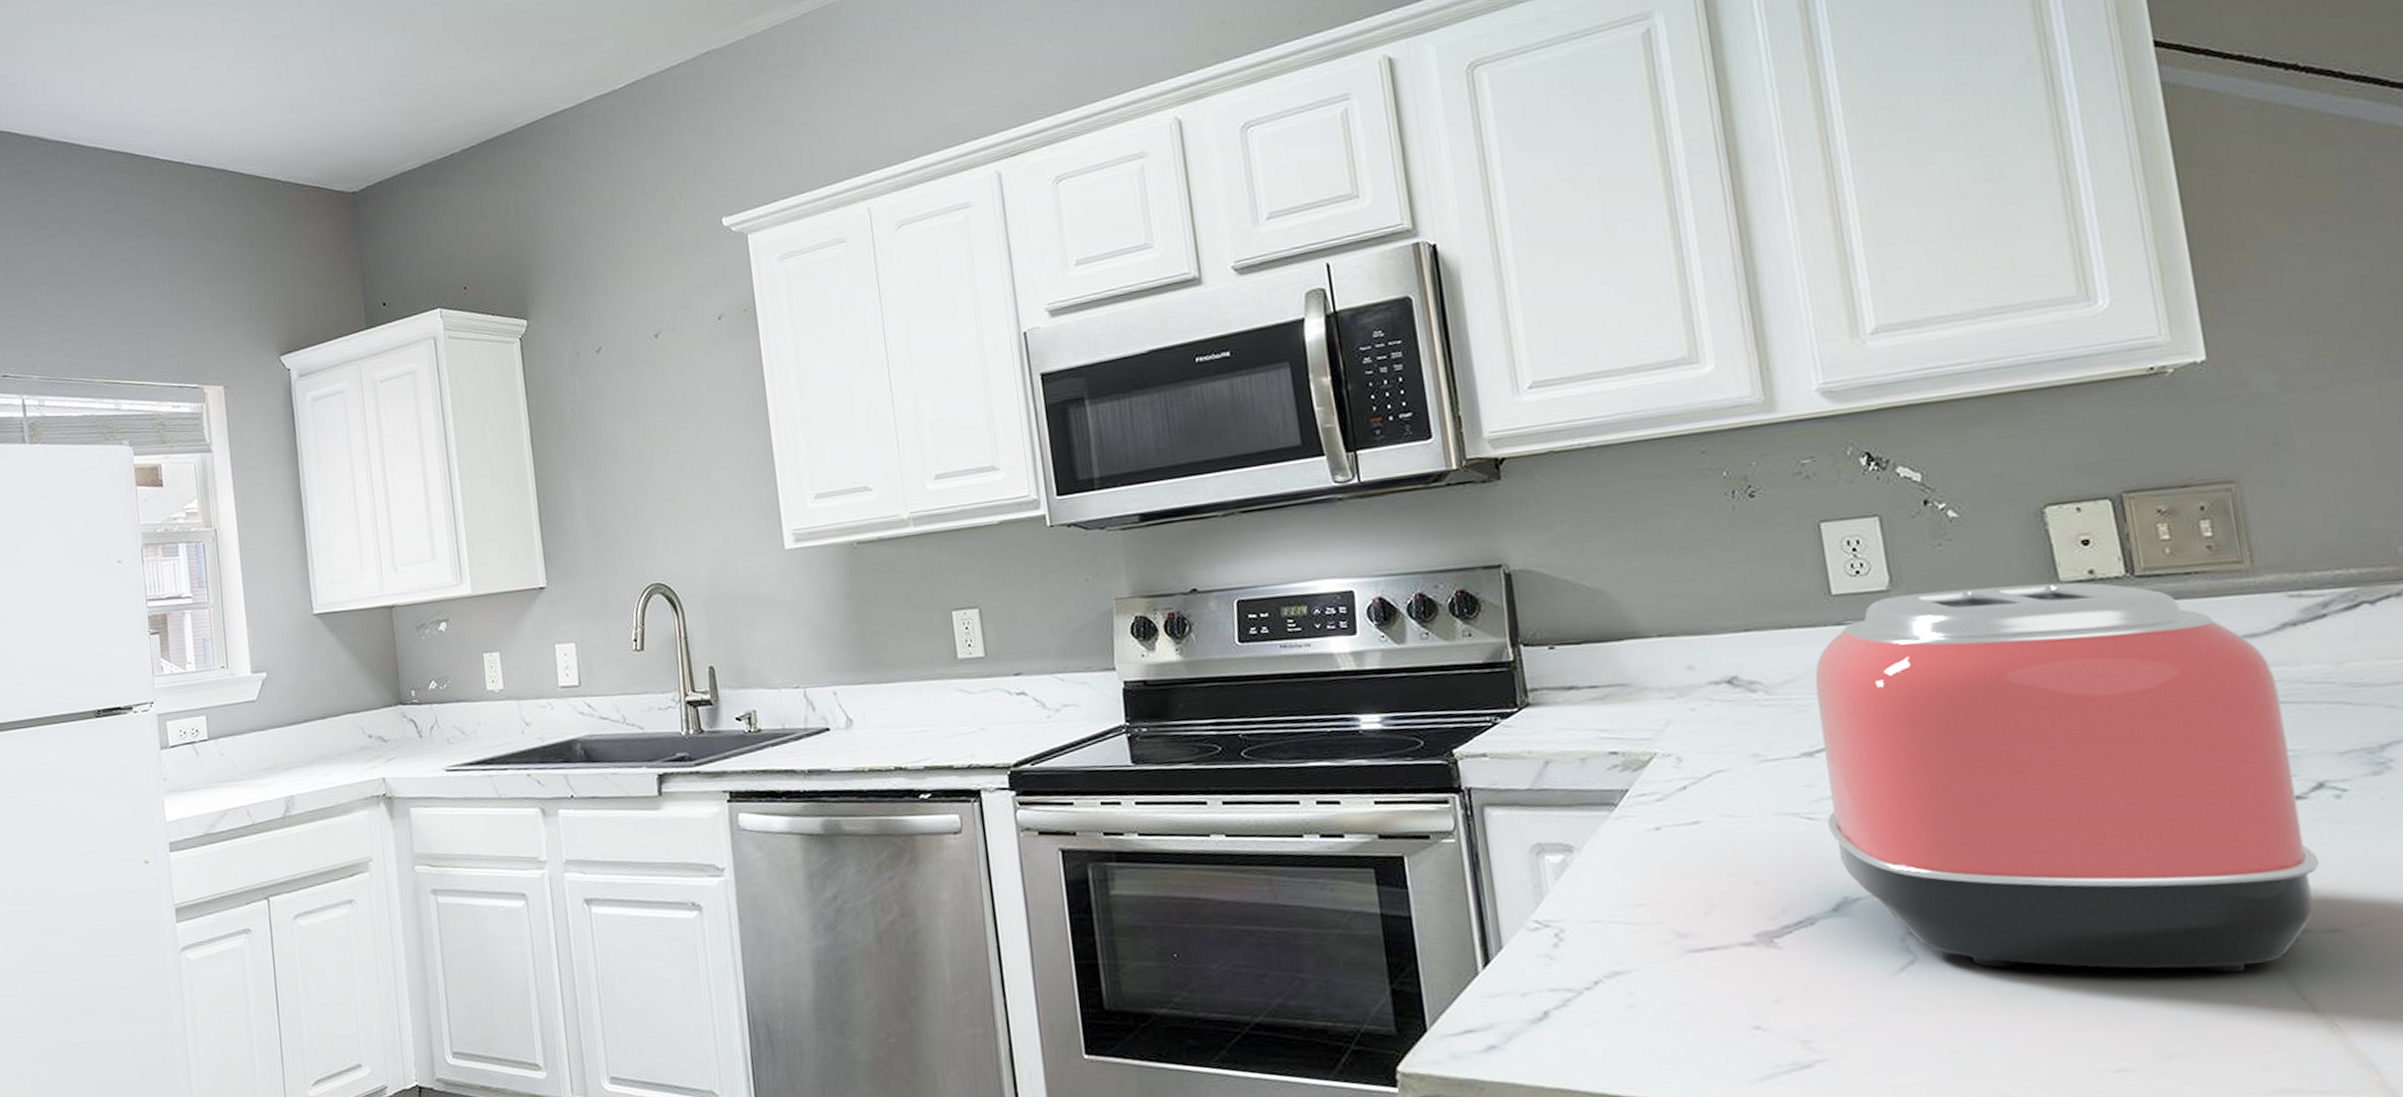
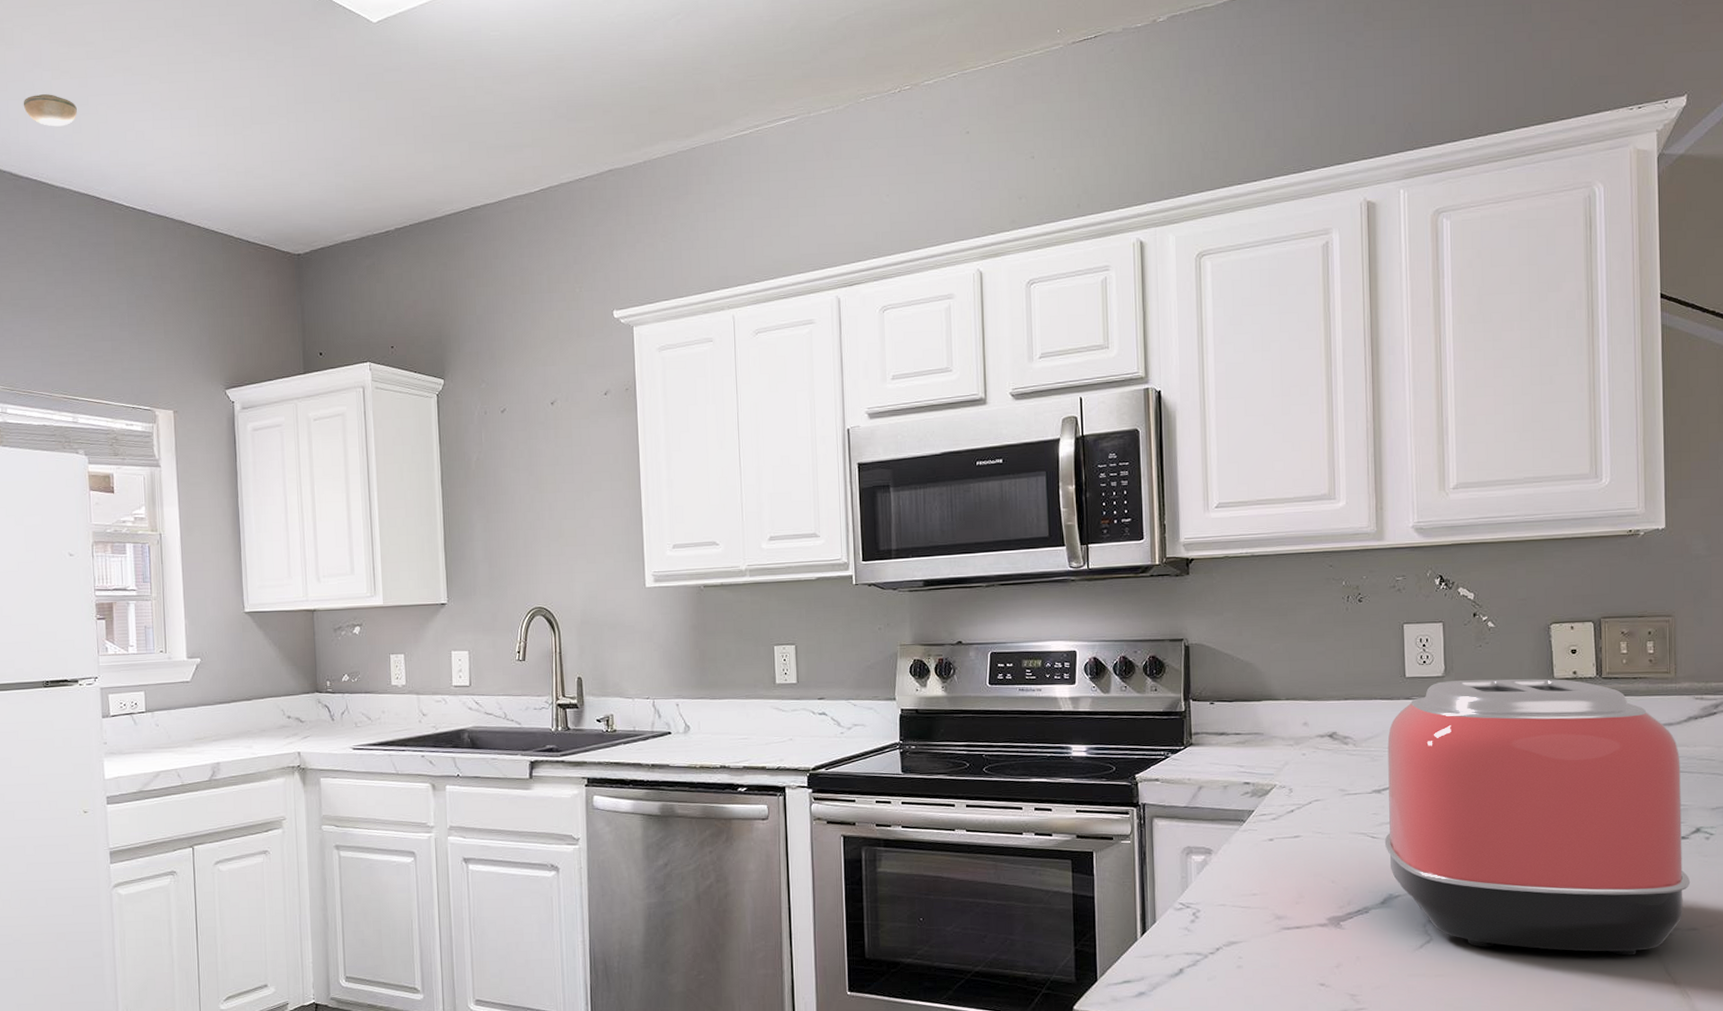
smoke detector: none [49,46,107,82] -> present [23,94,77,127]

